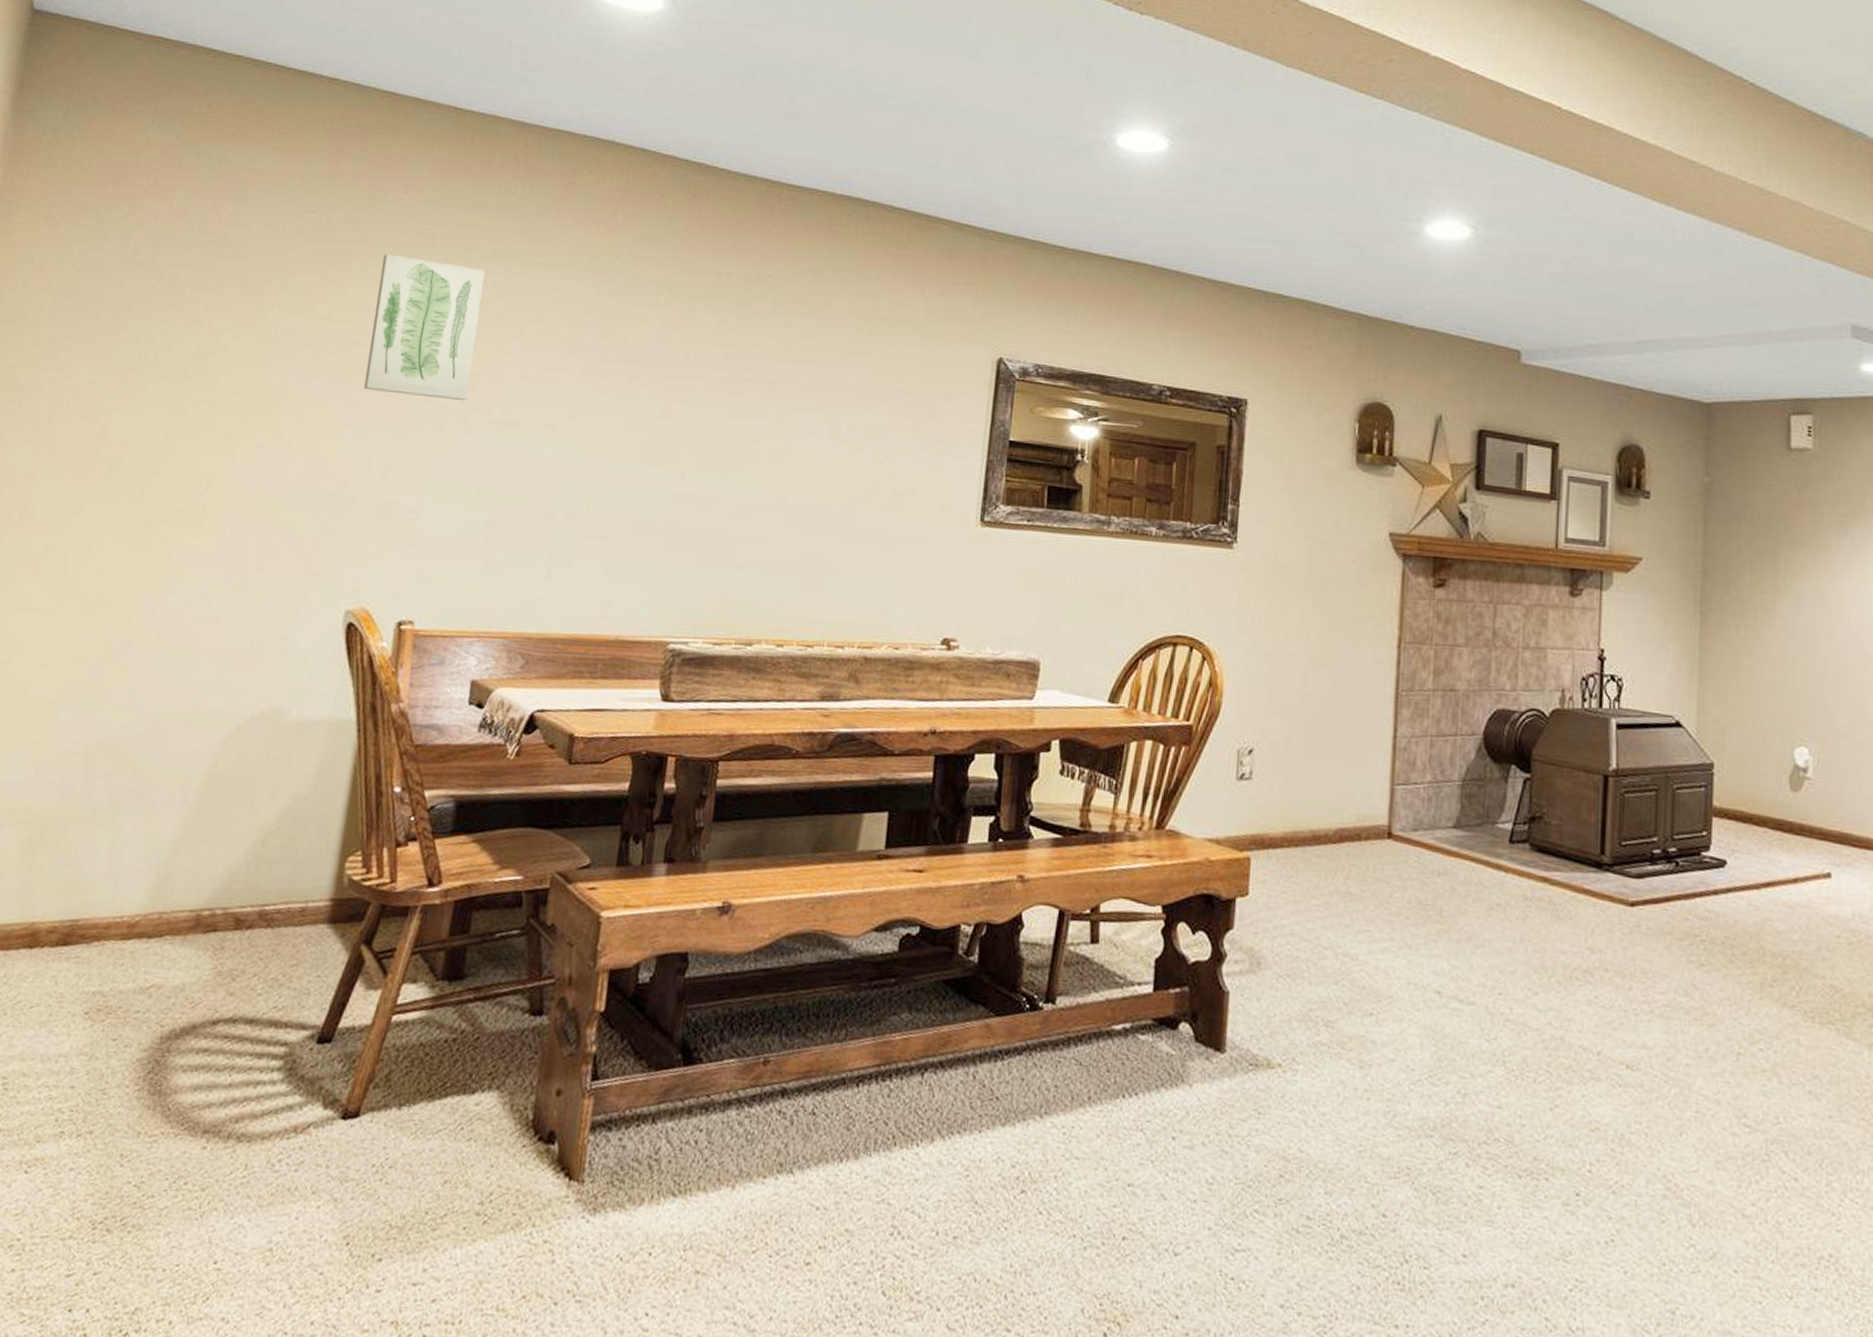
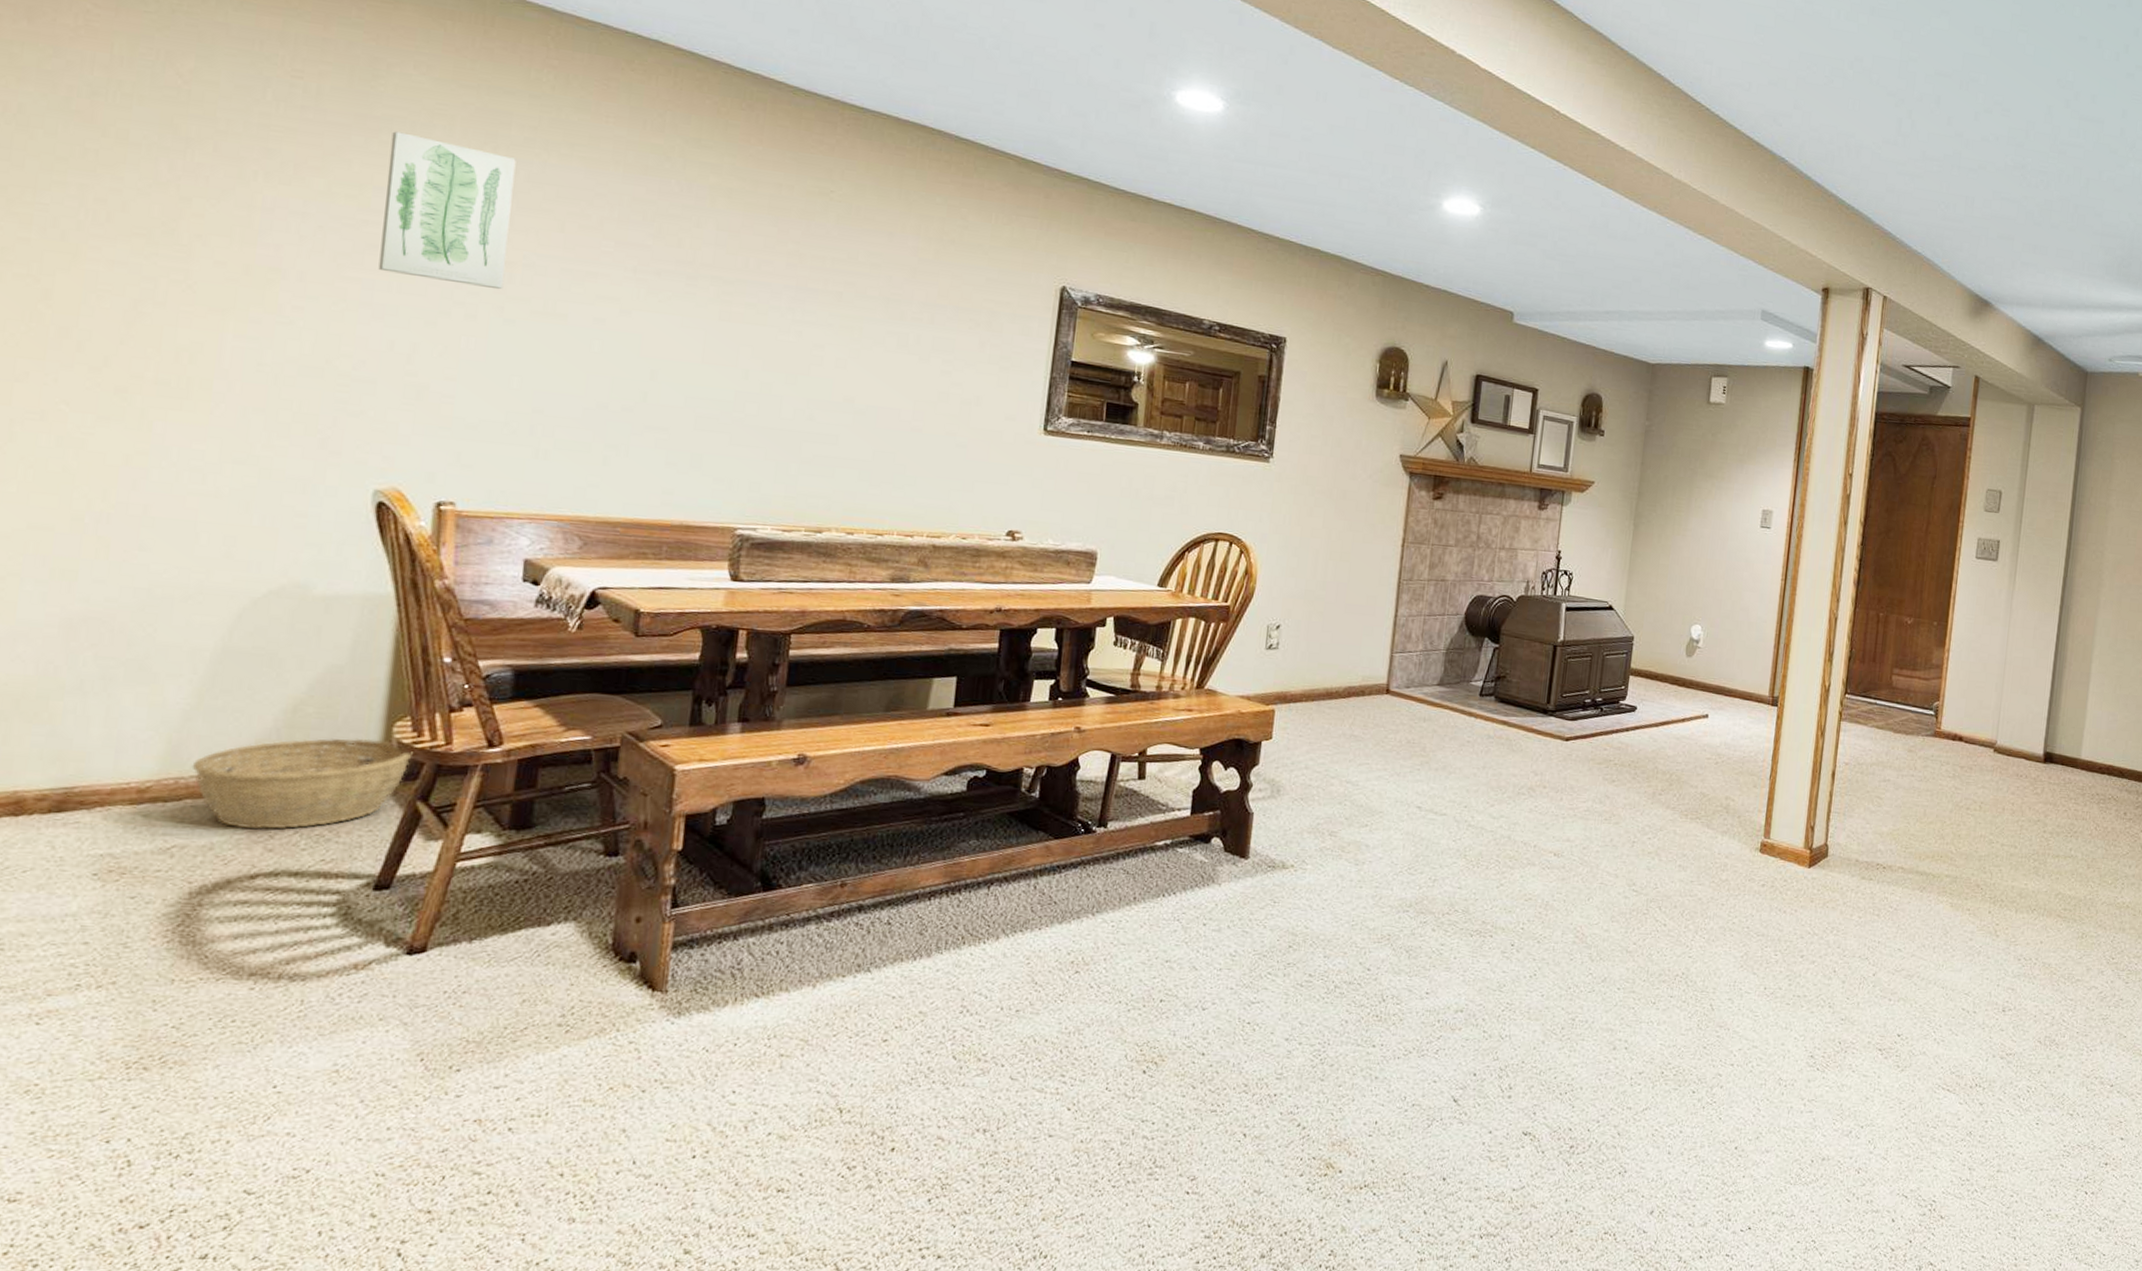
basket: none [174,873,361,972] -> present [191,738,413,830]

